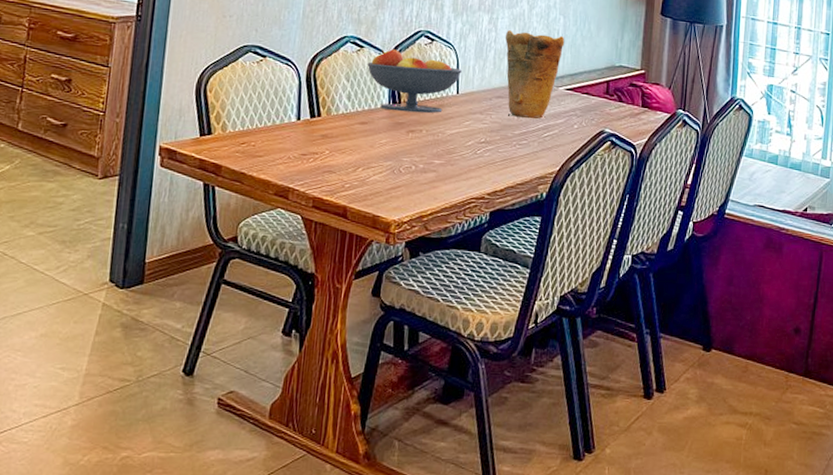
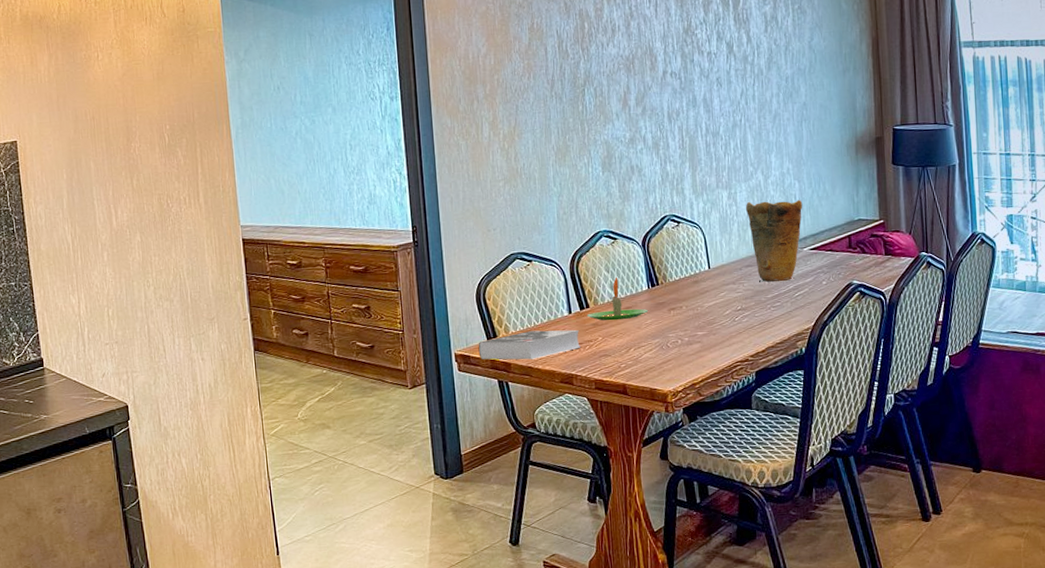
book: none [187,133,305,165] -> present [478,329,580,360]
candle: none [316,89,386,136] -> present [586,278,649,321]
fruit bowl: present [367,48,462,113] -> none [622,236,710,293]

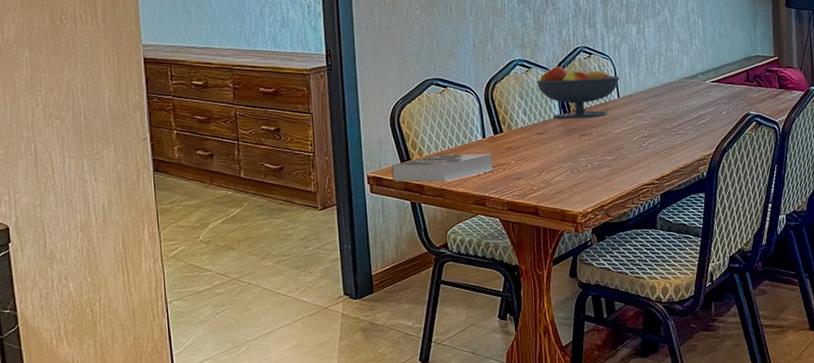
candle: present [586,278,649,321] -> none [500,104,561,146]
fruit bowl: none [622,236,710,293] -> present [536,66,619,120]
vase: present [745,200,803,283] -> none [653,36,706,112]

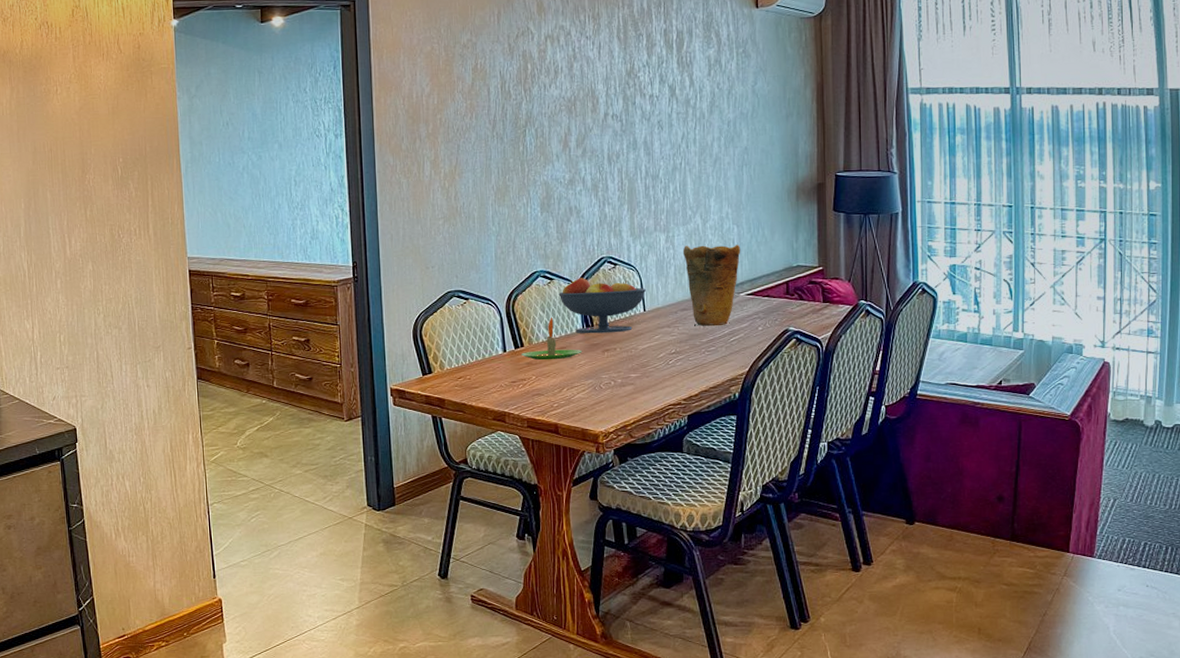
book: present [391,153,493,182] -> none [413,367,514,397]
candle: none [500,104,561,146] -> present [521,318,583,361]
vase: none [653,36,706,112] -> present [682,245,741,327]

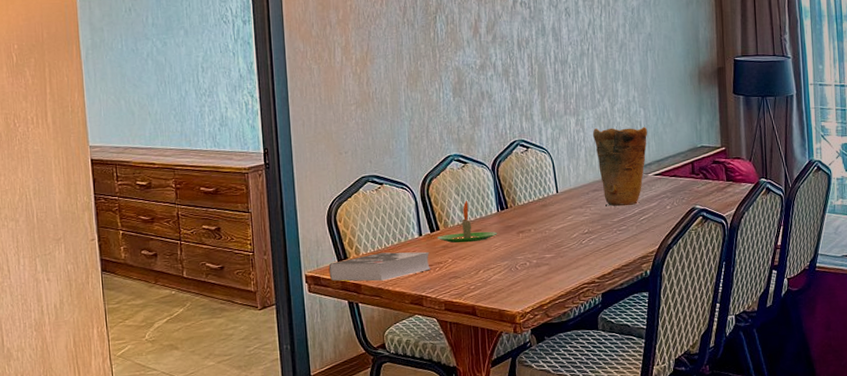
book: none [413,367,514,397] -> present [328,251,430,282]
fruit bowl: present [558,278,646,334] -> none [472,161,558,216]

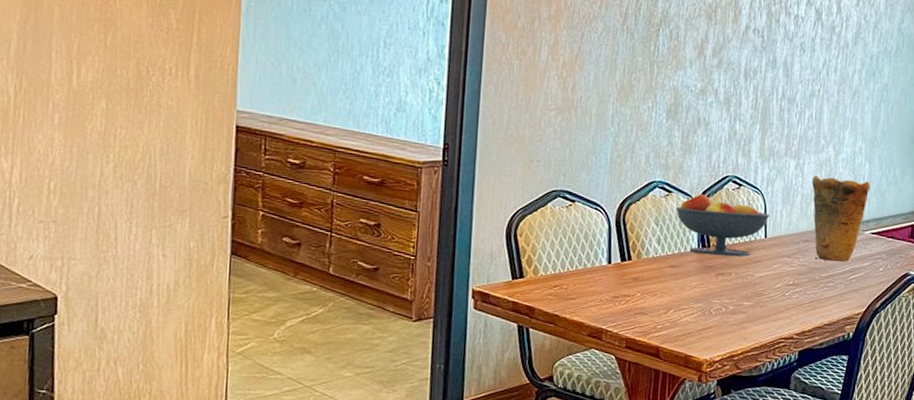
book: present [328,251,430,282] -> none [500,276,617,308]
candle: present [436,201,498,243] -> none [627,233,695,278]
fruit bowl: none [472,161,558,216] -> present [675,193,769,257]

